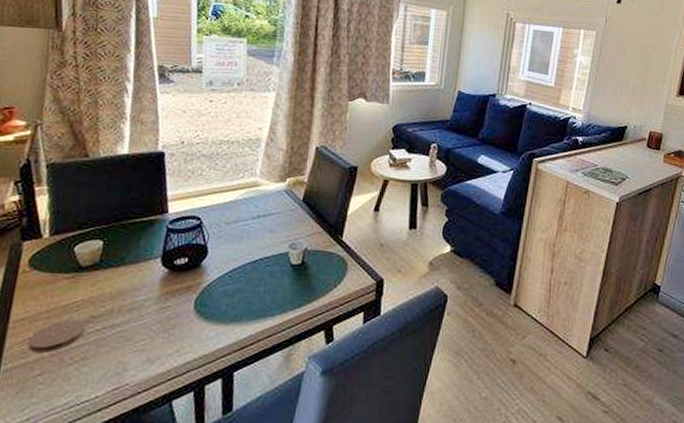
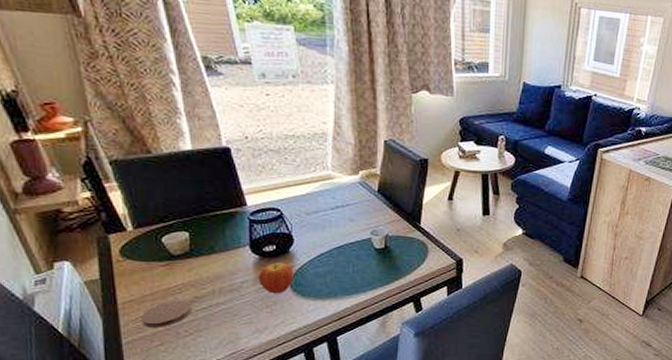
fruit: none [161,278,201,315] -> present [258,263,293,294]

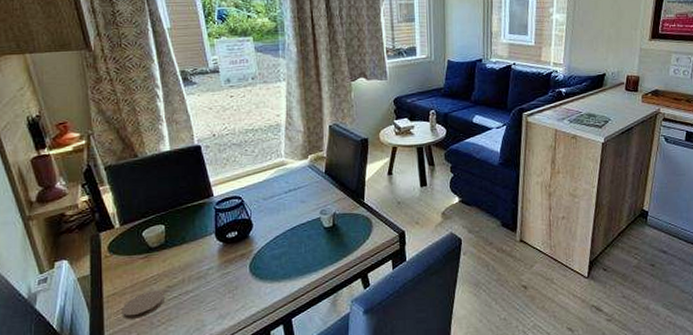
fruit: present [258,263,293,294] -> none [221,248,253,279]

